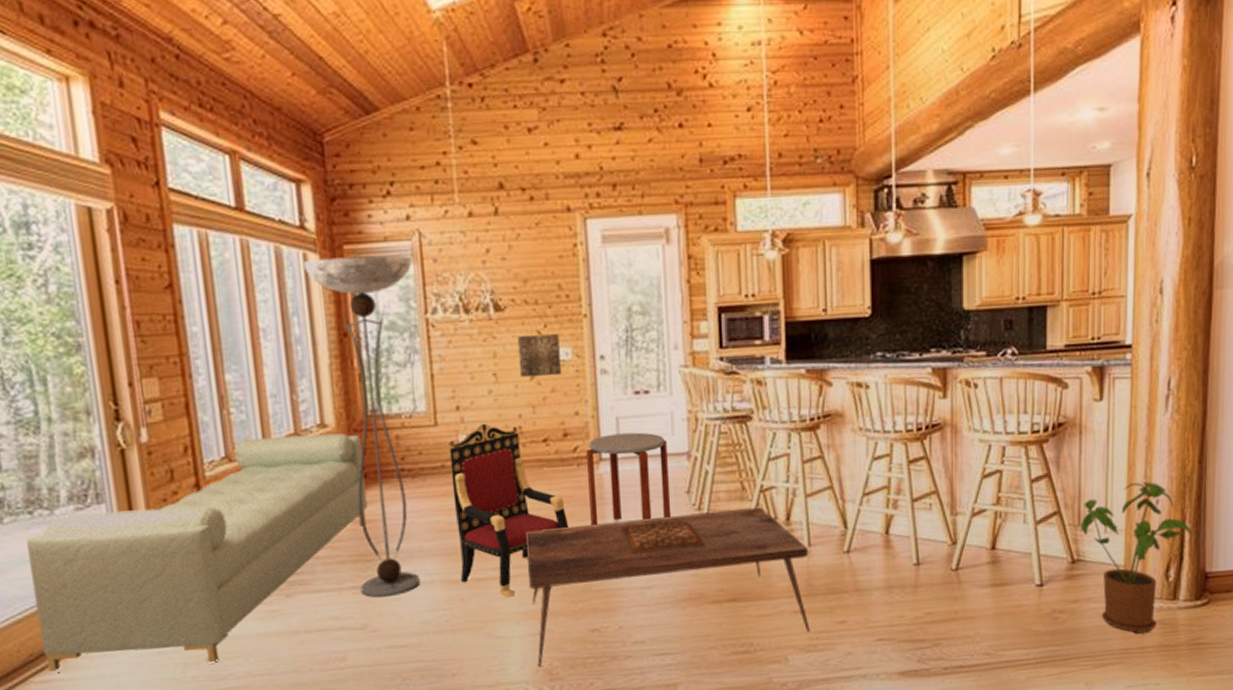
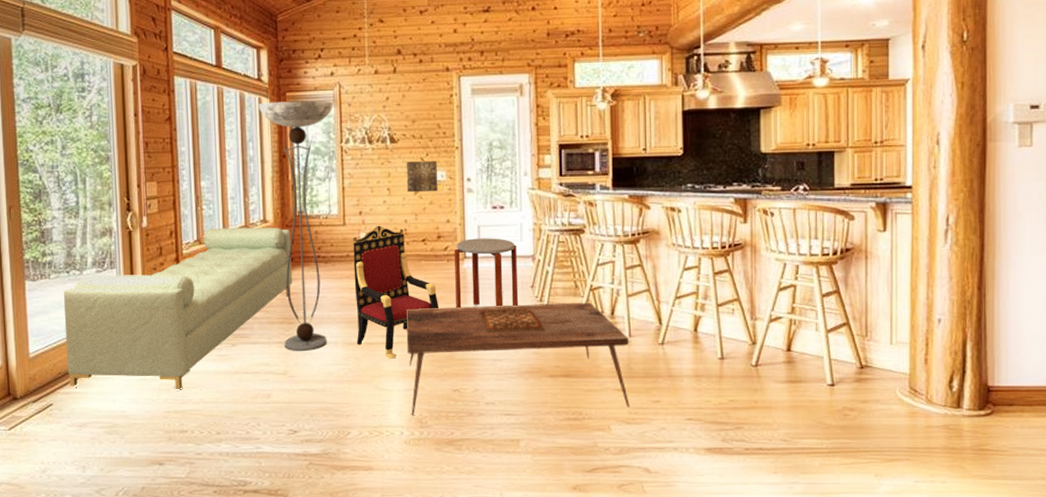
house plant: present [1080,482,1195,634] -> none [868,303,976,435]

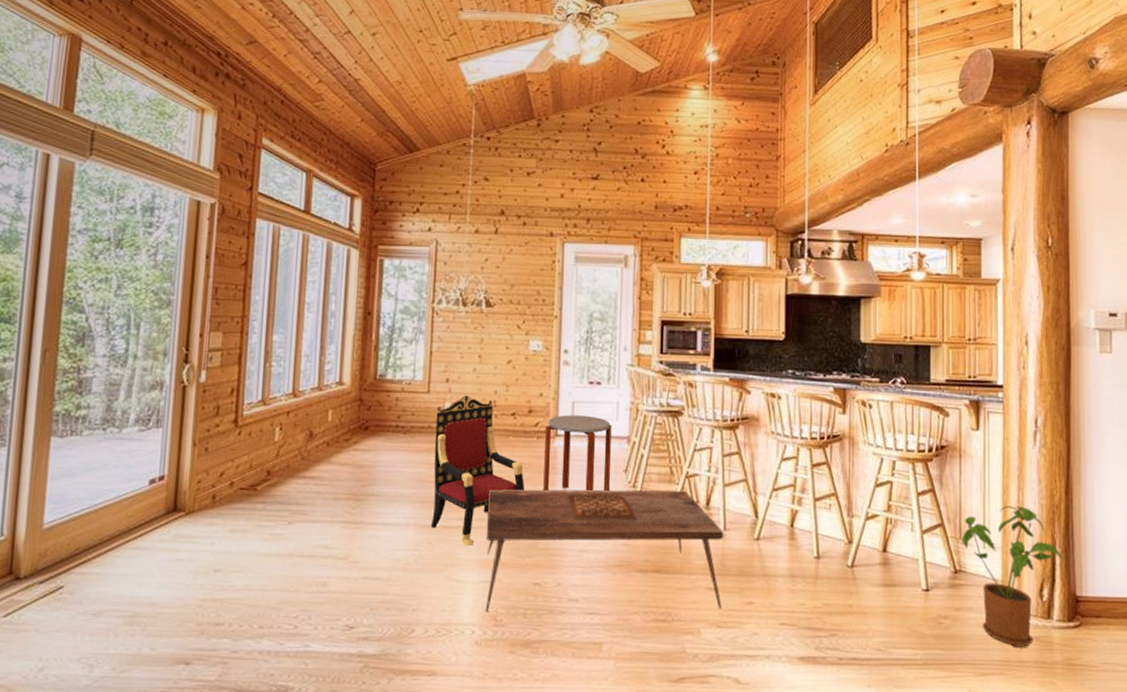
sofa: present [63,227,292,390] -> none [87,387,368,574]
floor lamp: present [259,100,333,352] -> none [347,254,428,534]
wall art: present [406,161,438,193] -> none [499,328,534,363]
house plant: none [868,303,976,435] -> present [962,506,1065,647]

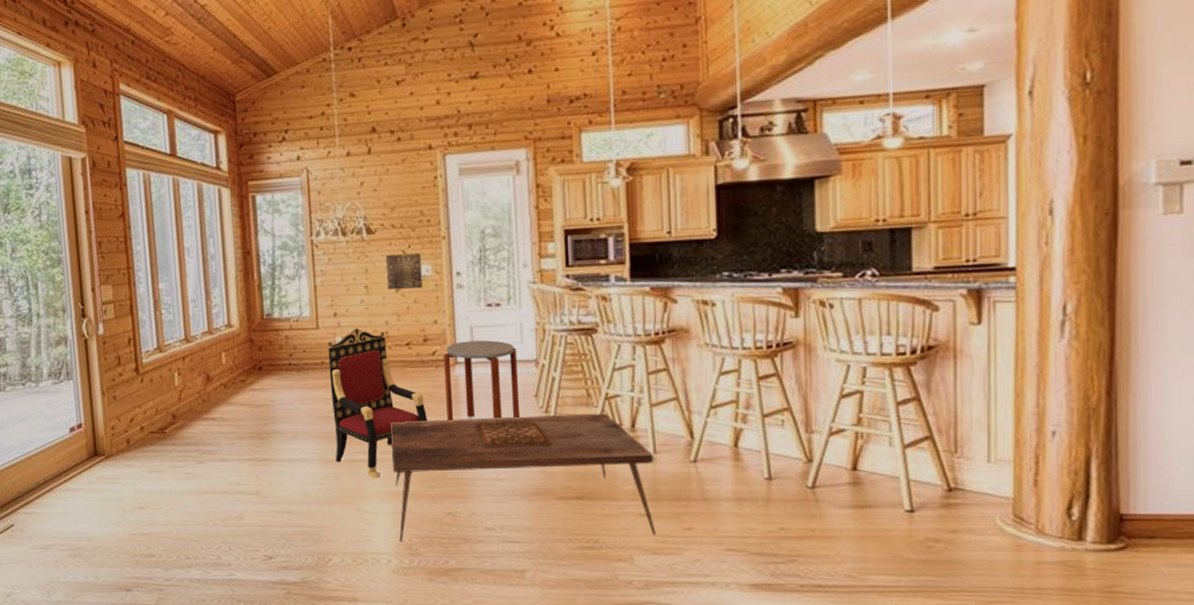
wall art: none [499,328,534,363] -> present [385,253,422,290]
house plant: present [962,506,1065,647] -> none [958,411,1104,573]

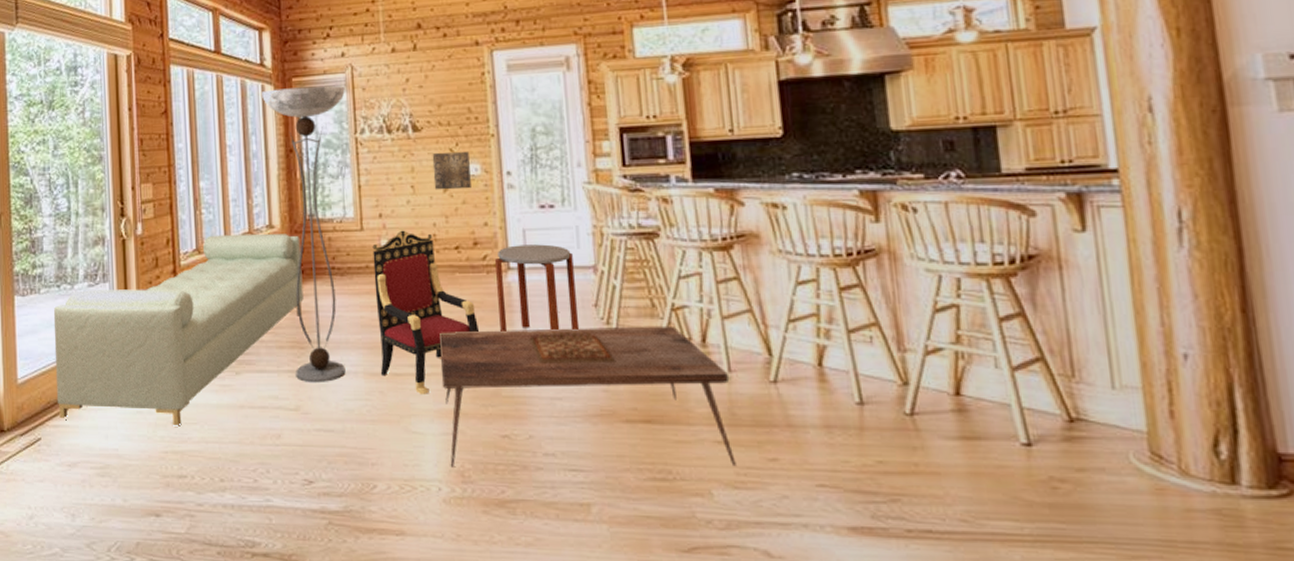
sofa: none [19,332,262,511] -> present [53,233,304,426]
floor lamp: none [218,189,303,470] -> present [262,86,346,383]

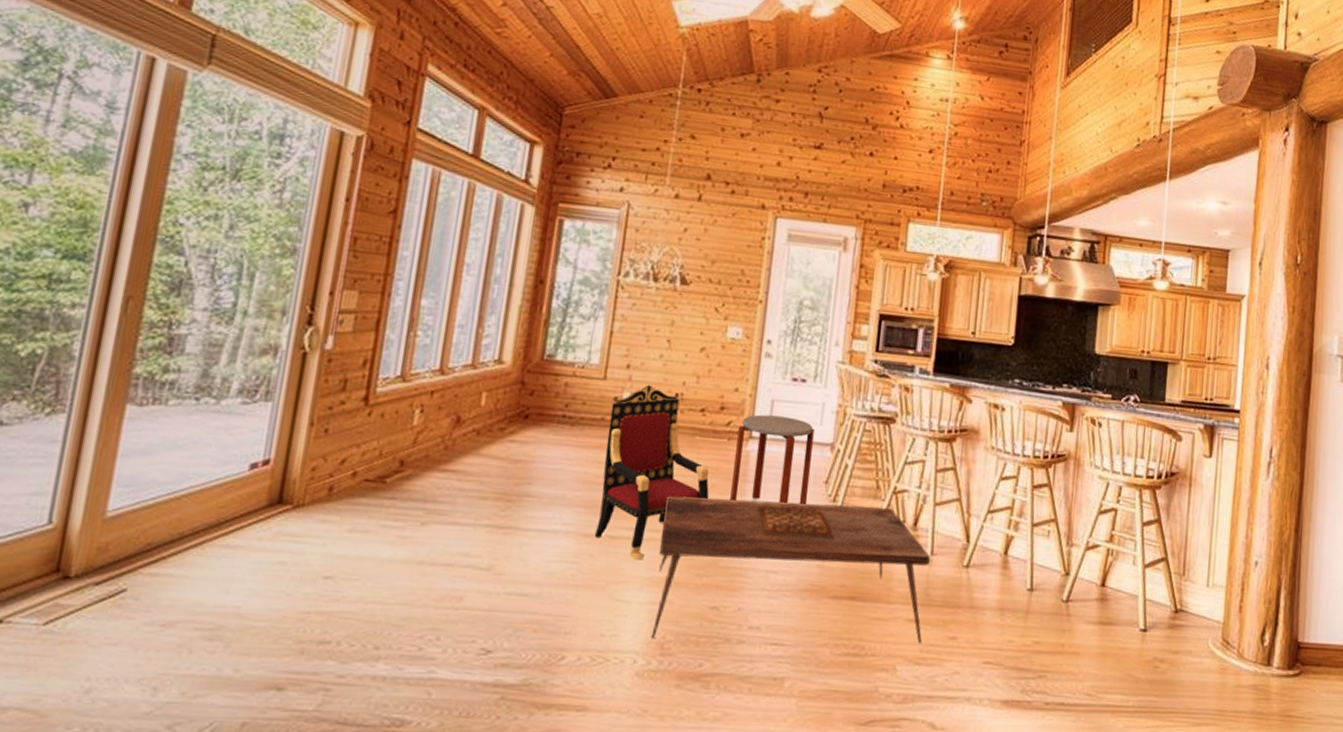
sofa: present [53,233,304,426] -> none [162,362,532,582]
floor lamp: present [262,86,346,383] -> none [495,211,617,542]
wall art: present [432,152,471,190] -> none [691,310,734,352]

